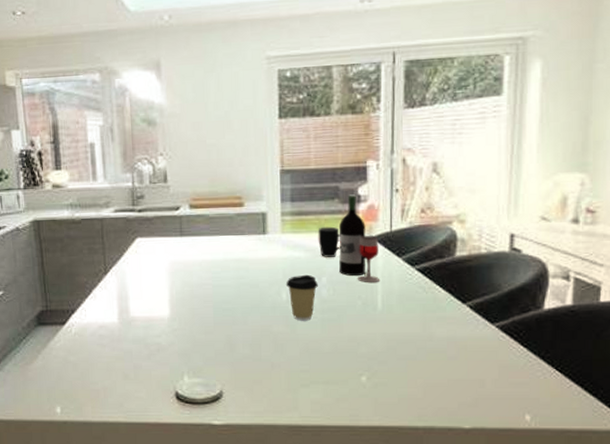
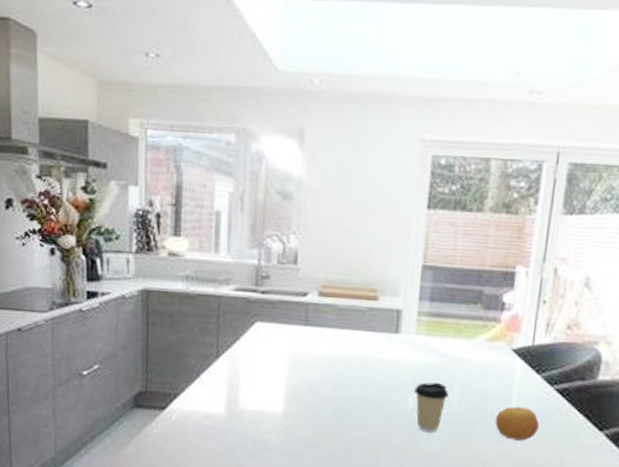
mug: present [318,226,340,257] -> none [454,332,479,367]
wine bottle: present [338,194,380,283] -> none [473,301,519,400]
fruit: none [364,289,406,320] -> present [495,406,540,441]

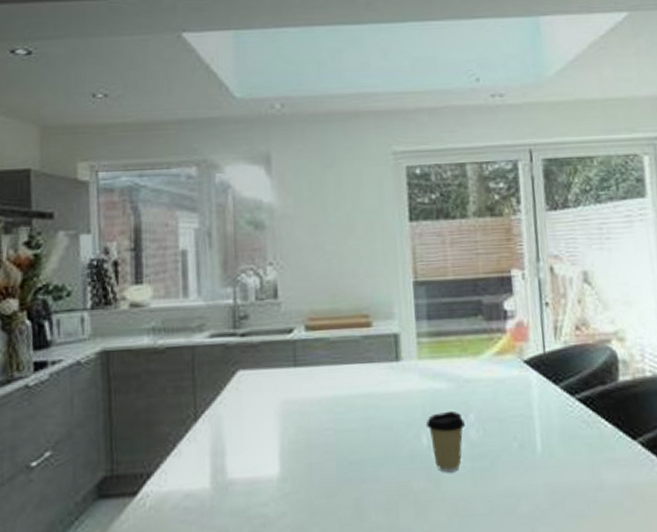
fruit: present [495,406,540,441] -> none [520,425,570,466]

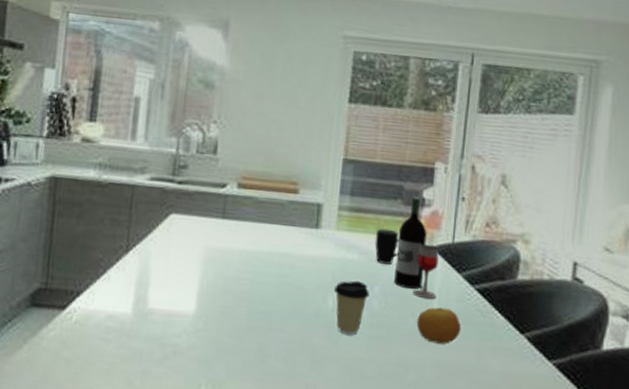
mug: none [460,349,488,388] -> present [374,228,399,265]
wine bottle: none [484,310,538,419] -> present [394,196,439,300]
fruit: none [520,425,570,466] -> present [416,307,462,344]

